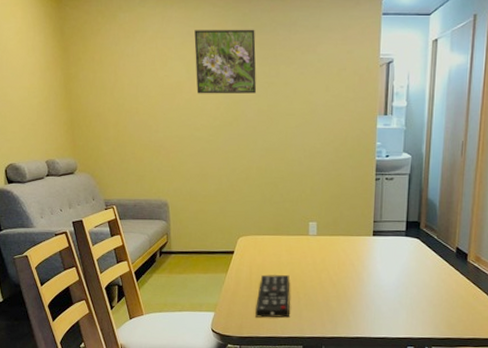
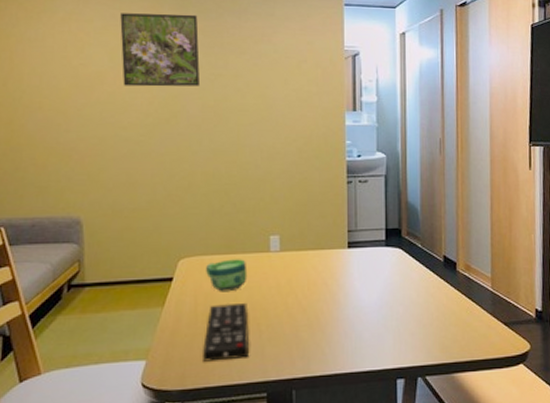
cup: none [258,239,291,266] -> present [205,259,248,292]

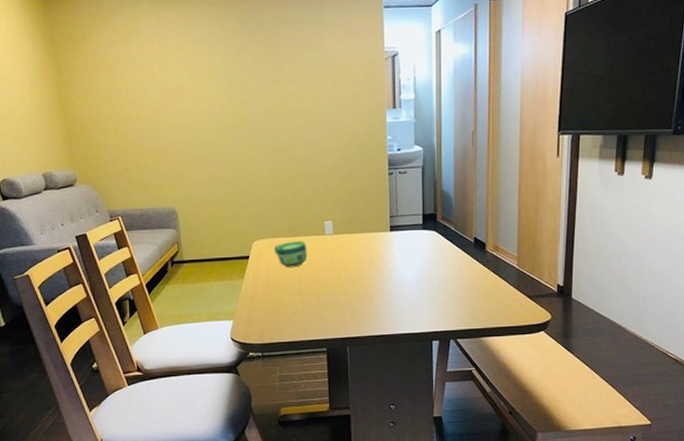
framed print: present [120,13,201,87] -> none [192,27,262,96]
remote control: present [203,302,249,362] -> none [275,276,311,323]

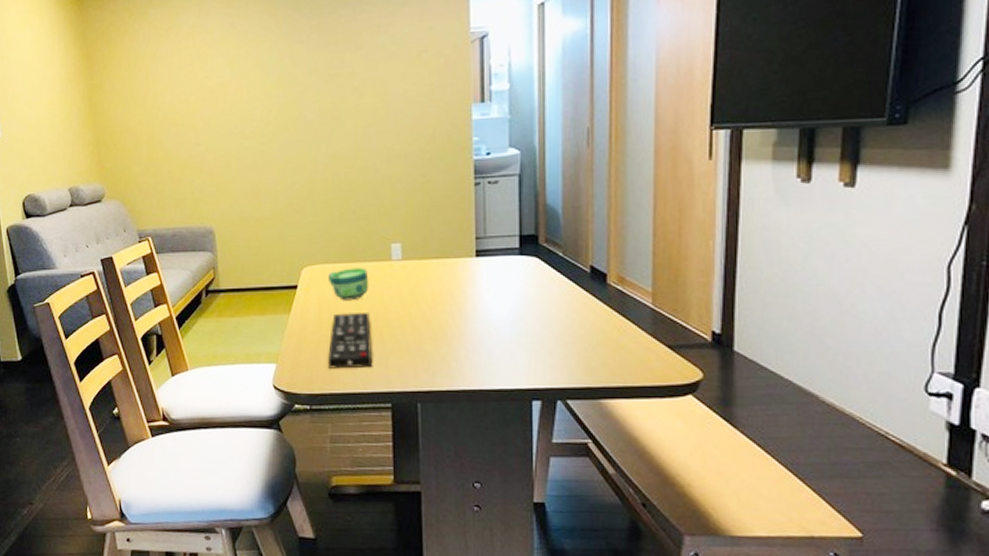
remote control: none [275,276,311,323] -> present [328,311,372,369]

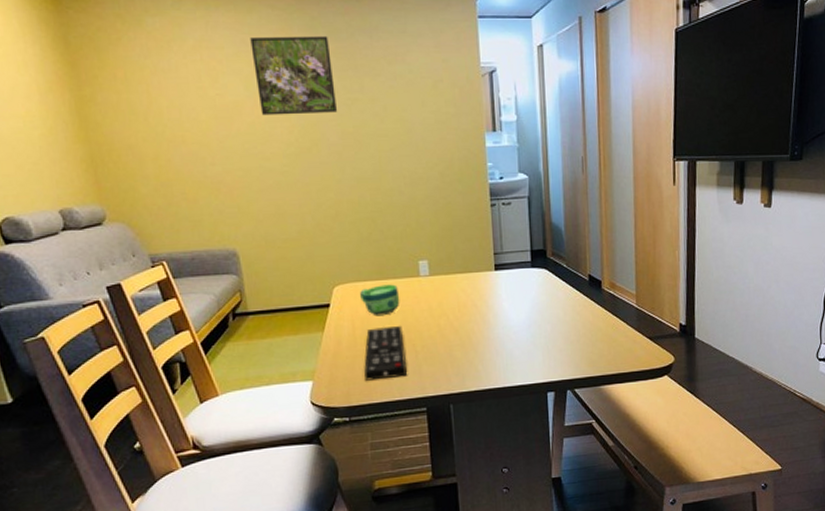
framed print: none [238,12,317,96] -> present [250,35,338,116]

